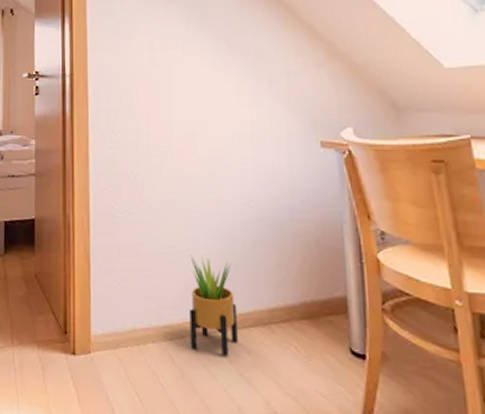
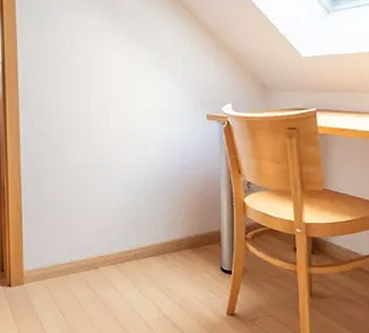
potted plant: present [189,254,238,357] -> none [102,205,139,280]

